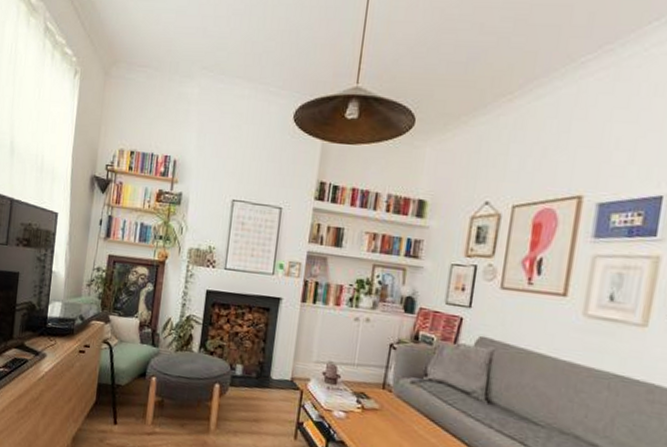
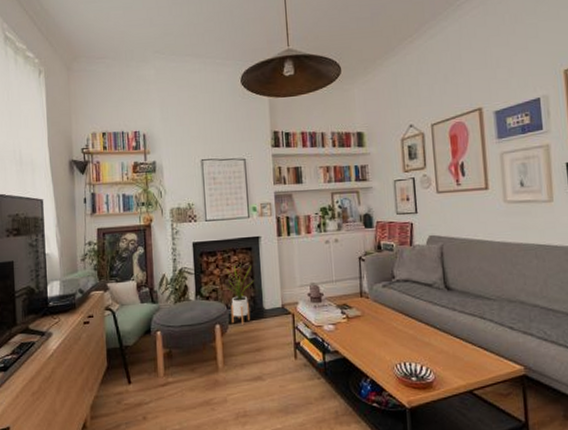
house plant: none [232,322,266,390] -> present [225,264,254,325]

